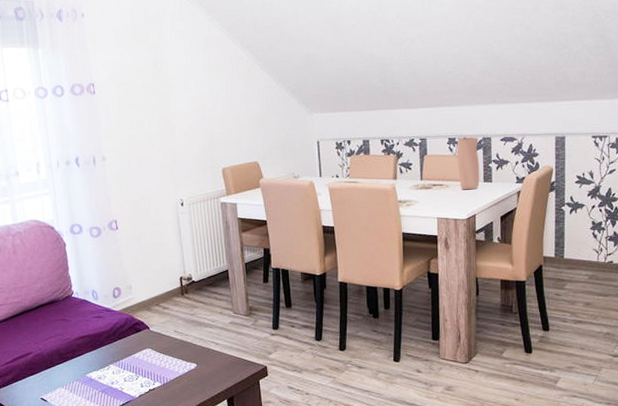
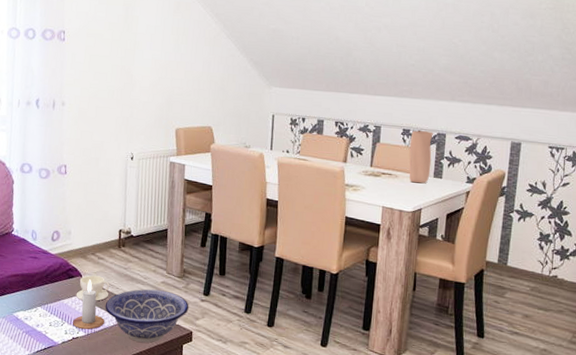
teacup: none [146,325,179,351] -> present [76,275,110,301]
candle: none [147,330,179,380] -> present [73,279,105,330]
decorative bowl: none [177,330,260,384] -> present [105,289,189,343]

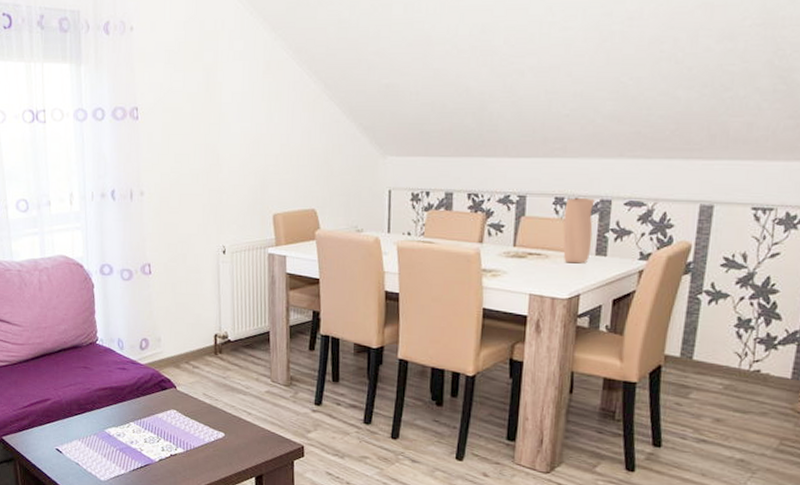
candle: present [73,279,105,330] -> none [170,391,204,446]
teacup: present [76,275,110,301] -> none [171,386,208,415]
decorative bowl: present [105,289,189,343] -> none [204,399,299,459]

